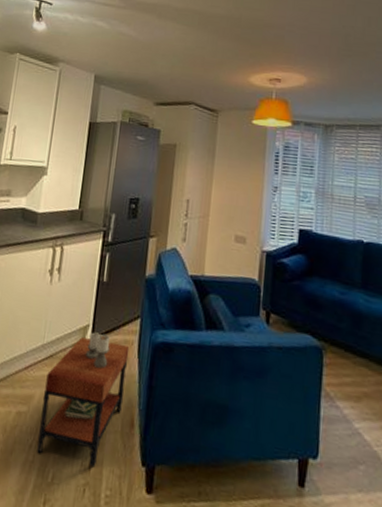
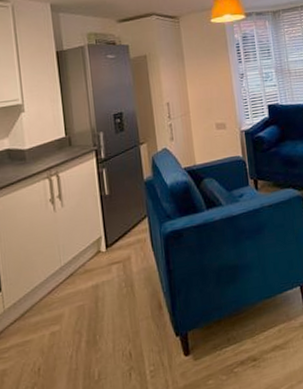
side table: present [37,332,130,468] -> none [71,239,148,361]

